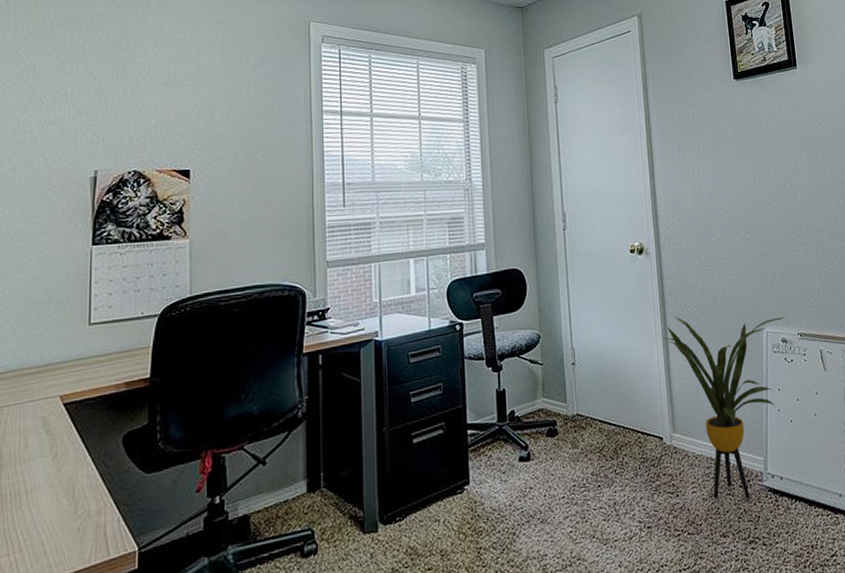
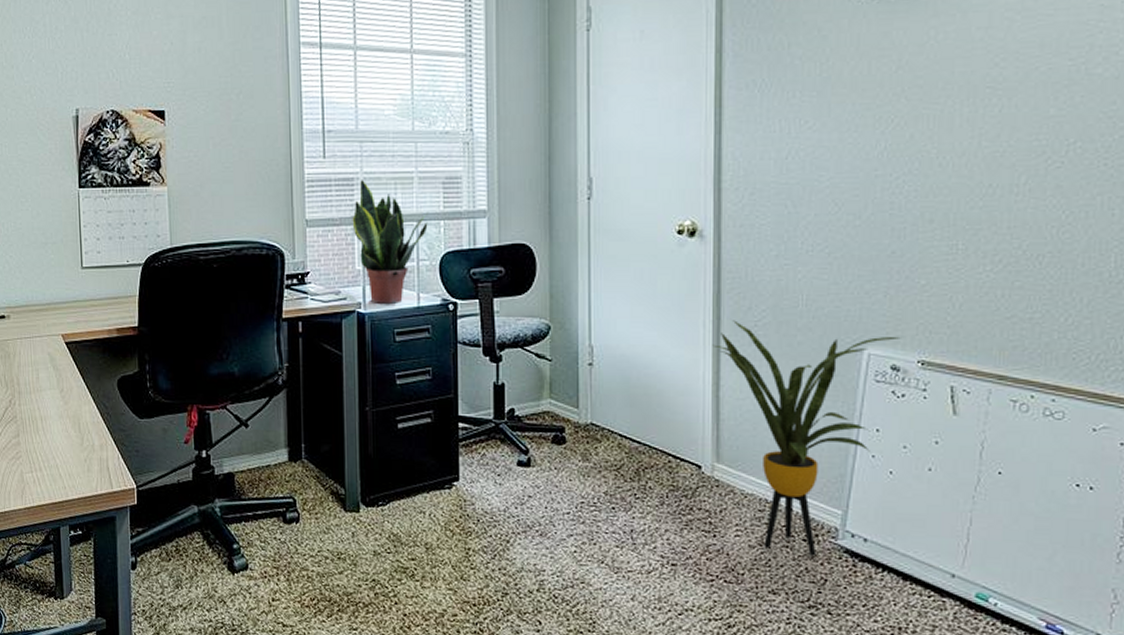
potted plant: none [369,223,437,331] -> present [352,178,429,304]

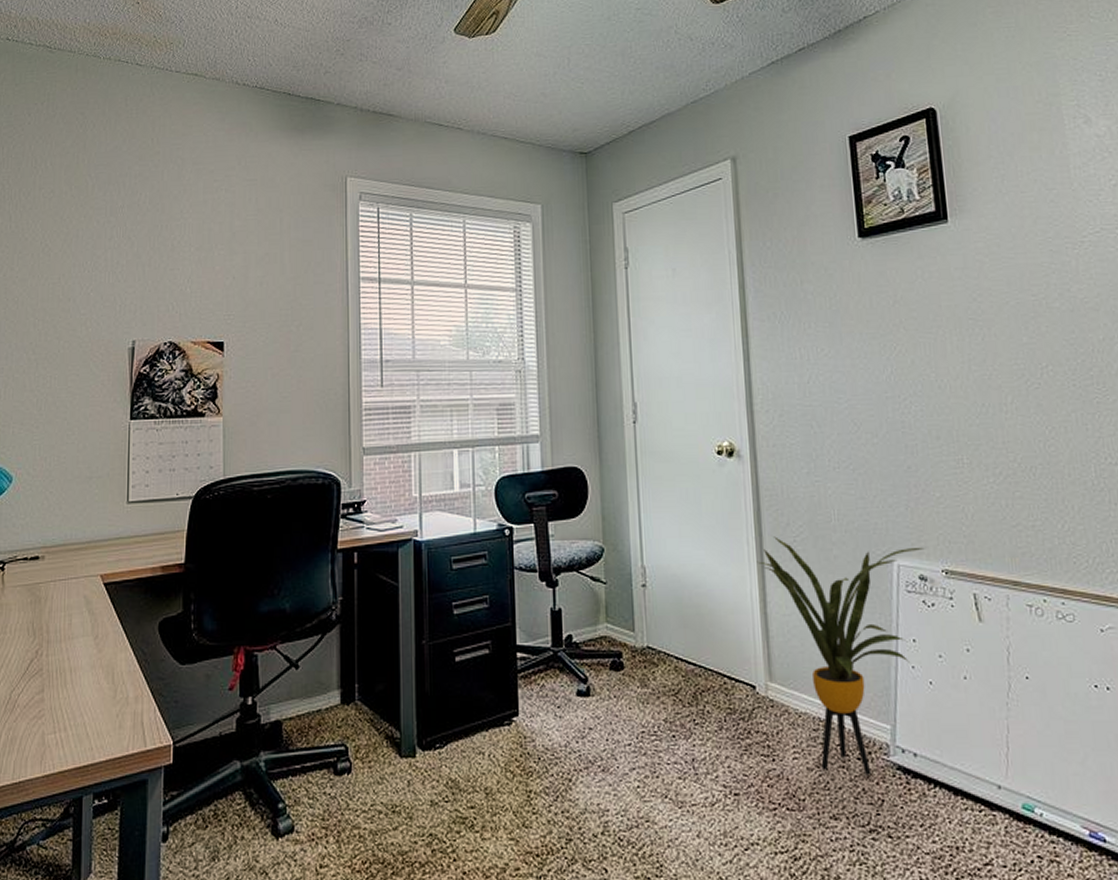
potted plant: present [352,178,429,304] -> none [409,406,484,531]

